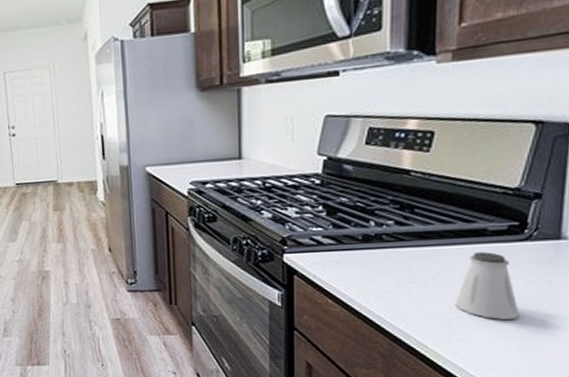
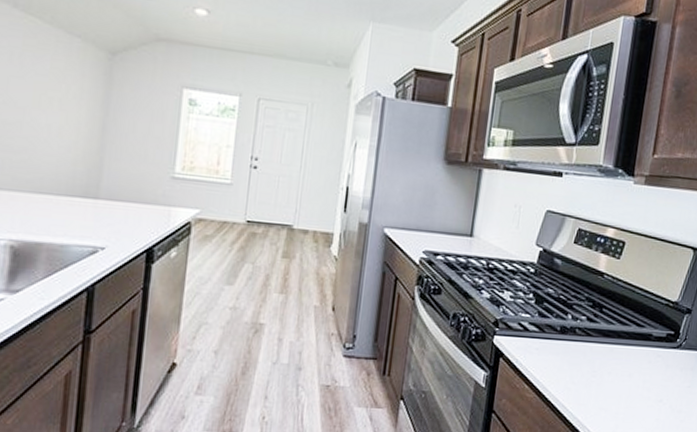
saltshaker: present [455,252,520,320] -> none [622,354,666,417]

